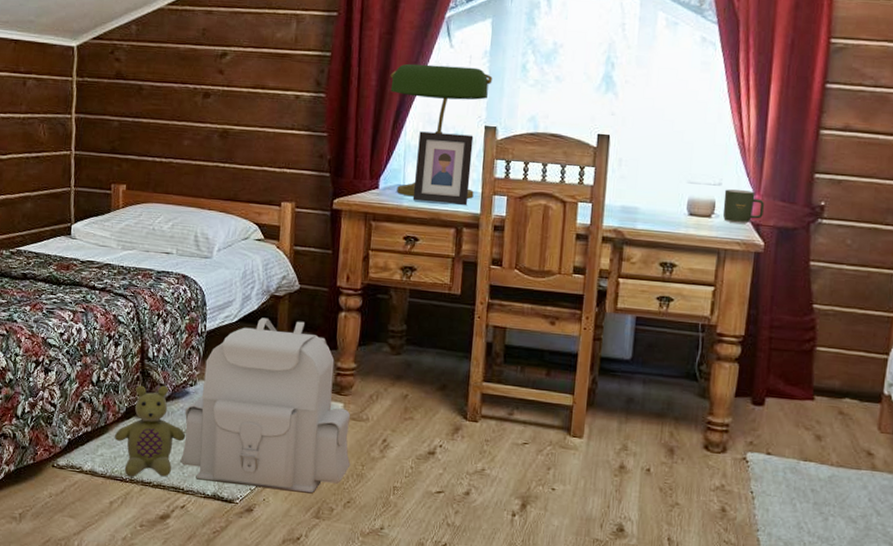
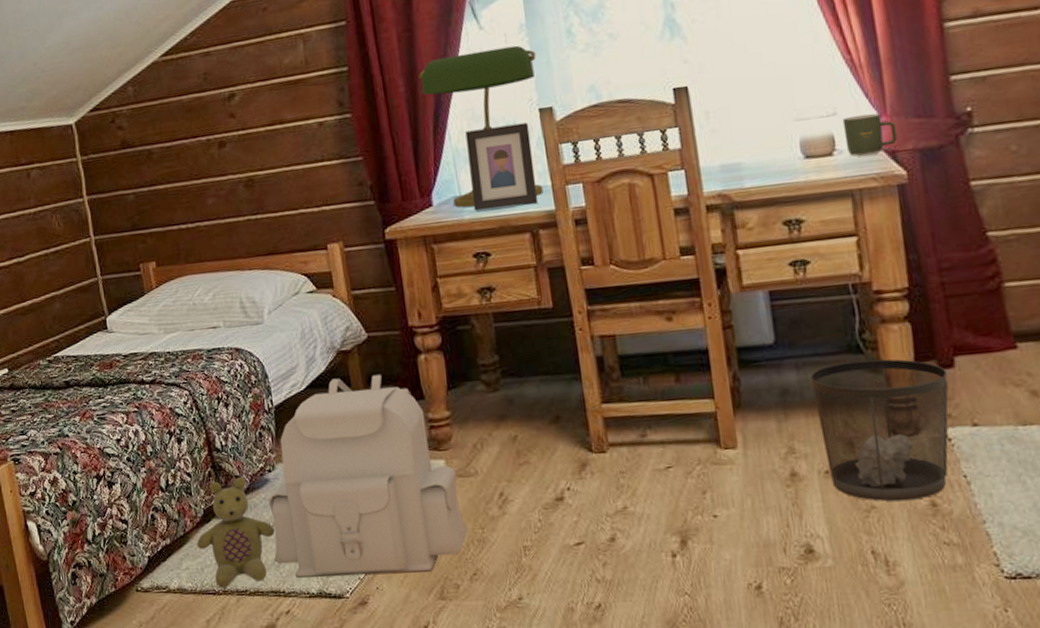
waste bin: none [650,385,757,504] -> present [809,359,949,502]

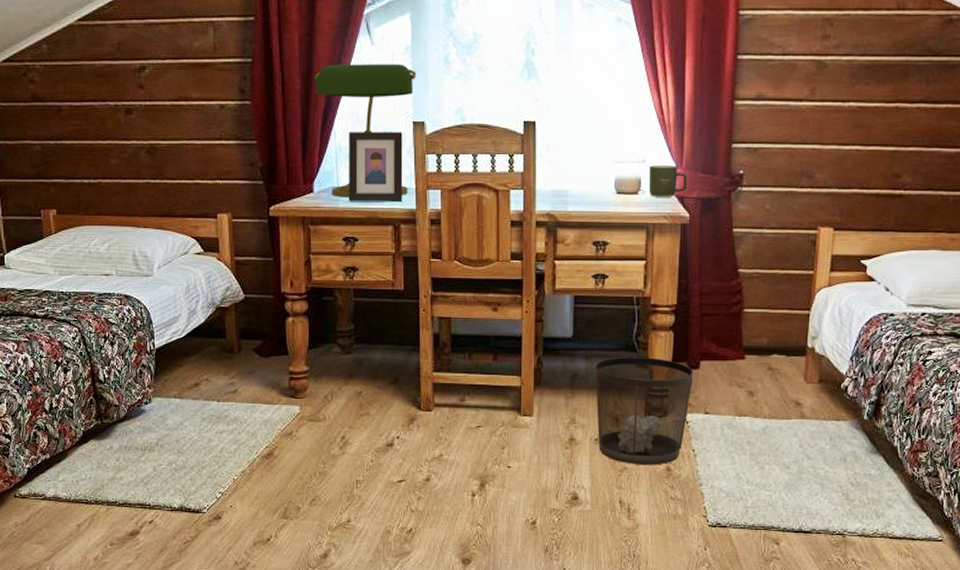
stuffed bear: present [196,478,275,588] -> none [74,407,146,499]
backpack: present [269,374,468,578] -> none [143,330,312,496]

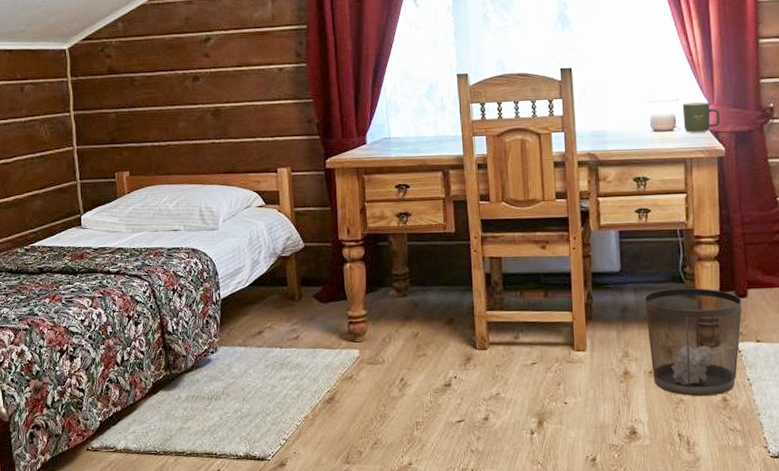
desk lamp: present [314,64,416,198] -> none [364,22,458,148]
picture frame: present [348,132,403,203] -> none [397,84,451,152]

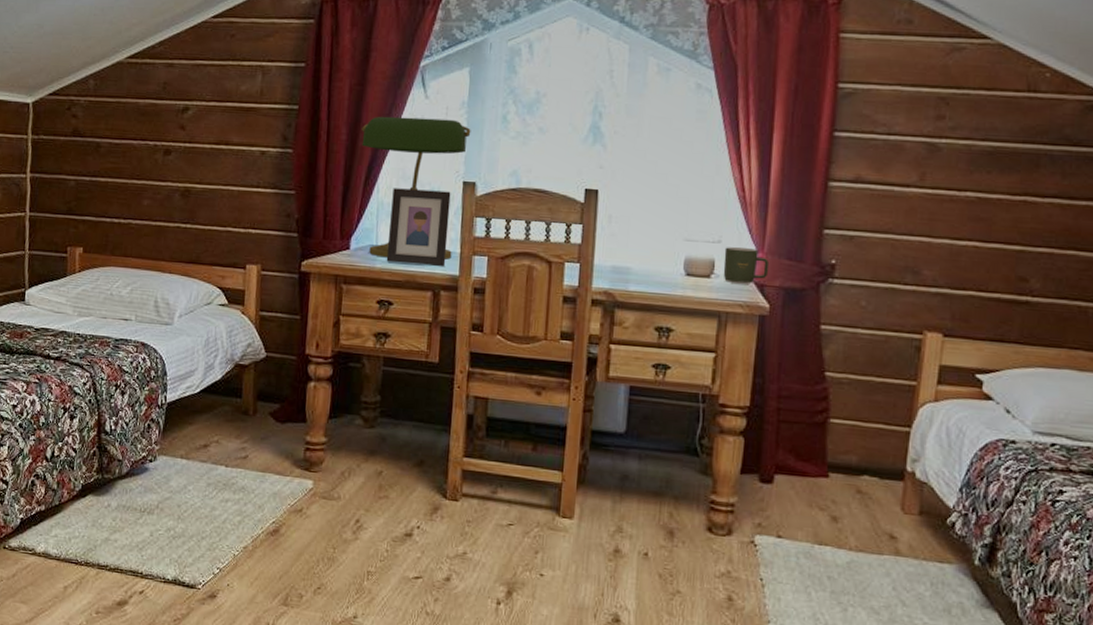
desk lamp: none [364,22,458,148] -> present [361,116,471,259]
picture frame: none [397,84,451,152] -> present [386,188,451,267]
waste bin: present [644,287,742,397] -> none [647,461,765,592]

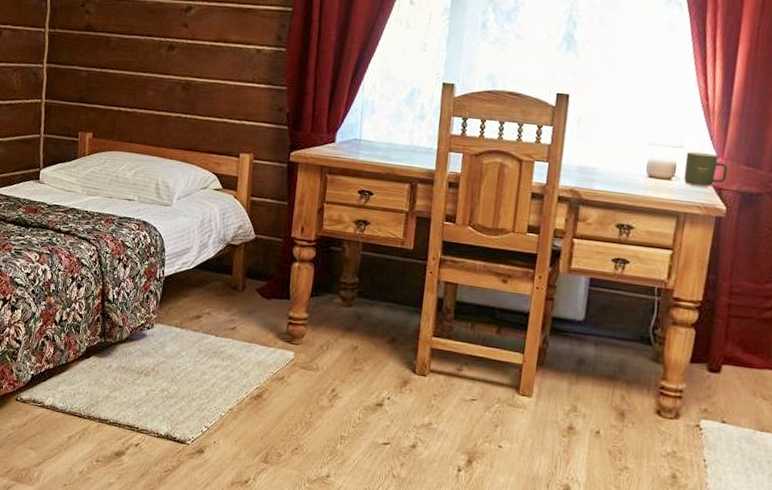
desk lamp: present [361,116,471,259] -> none [350,20,452,155]
picture frame: present [386,188,451,267] -> none [368,87,431,162]

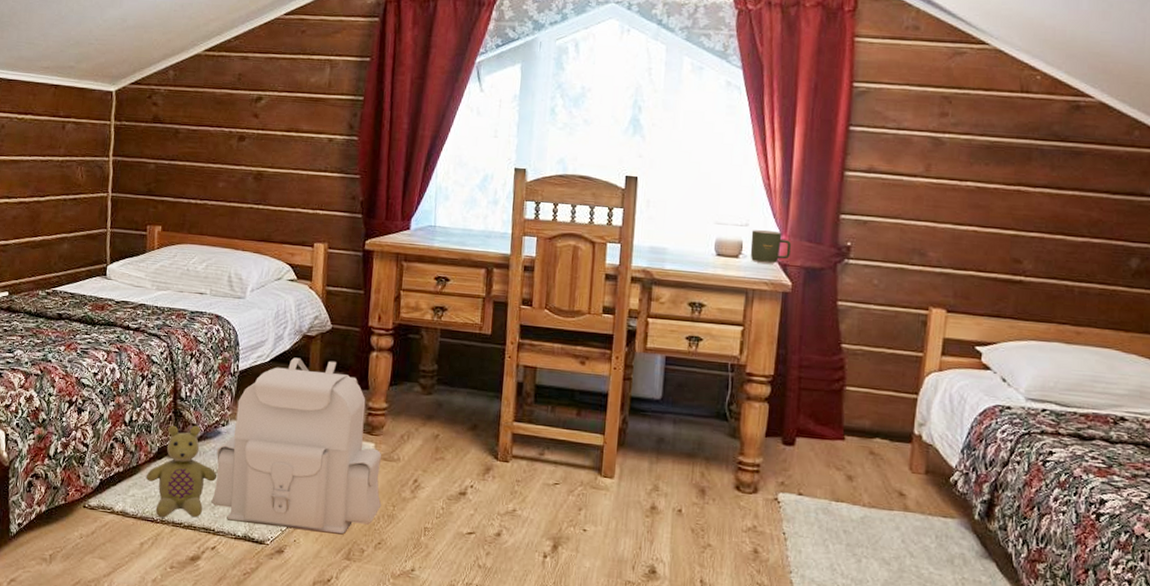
stuffed bear: none [74,326,142,415] -> present [145,425,217,518]
backpack: none [136,265,301,439] -> present [211,357,382,535]

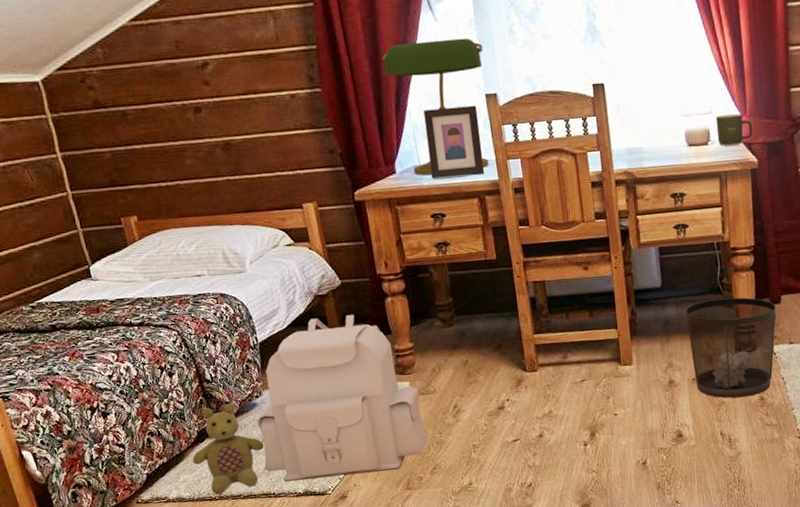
desk lamp: none [422,107,522,240] -> present [382,38,489,176]
picture frame: none [443,173,504,247] -> present [423,105,485,180]
waste bin: none [681,425,788,546] -> present [685,297,776,398]

